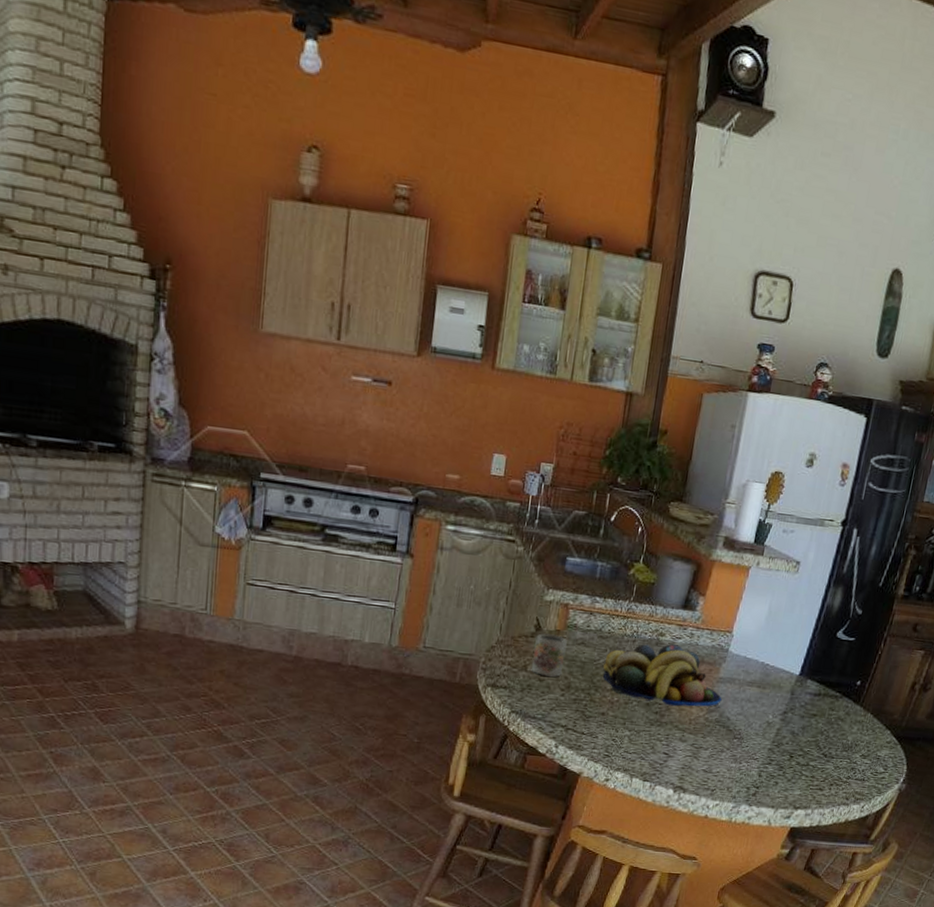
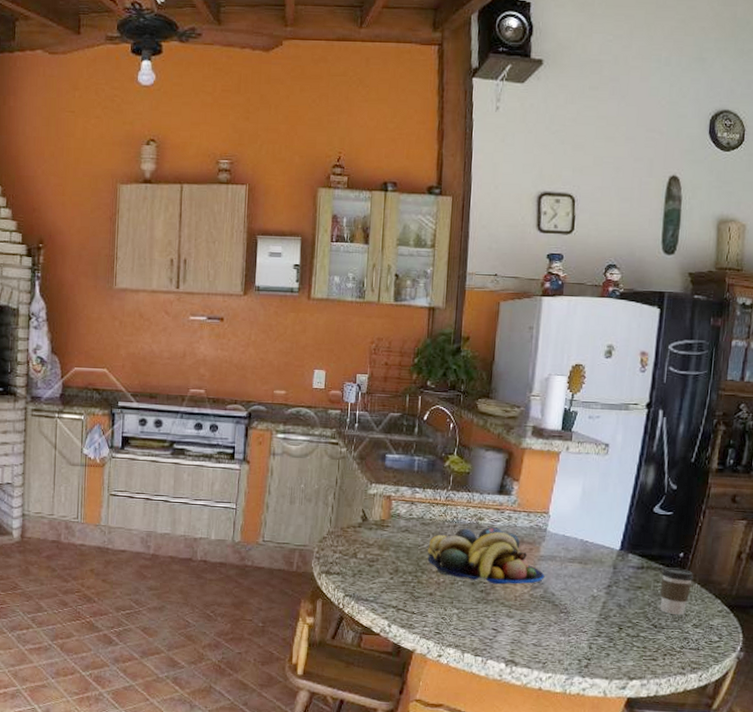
mug: present [532,633,568,677] -> none [361,523,393,562]
coffee cup: none [832,695,868,746] -> present [660,567,694,616]

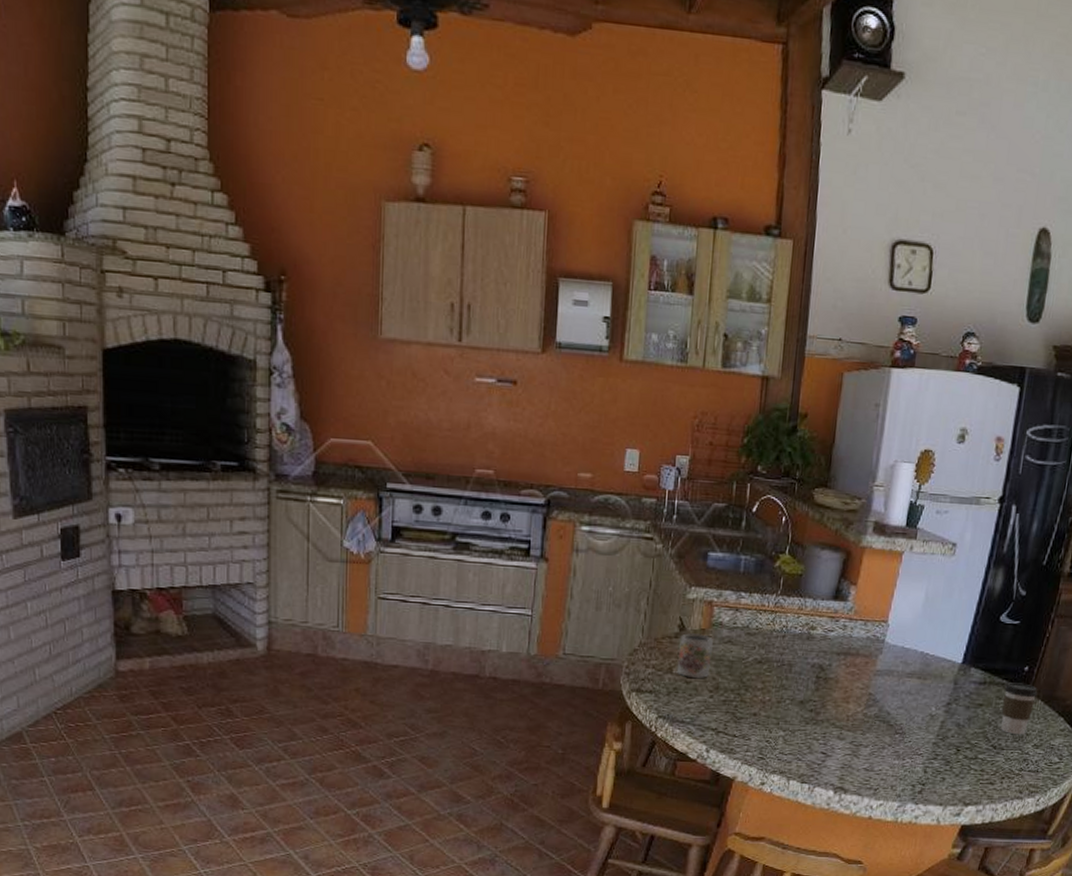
mug: none [361,523,393,562] -> present [678,633,714,678]
fruit bowl: present [428,527,545,585] -> none [753,638,880,703]

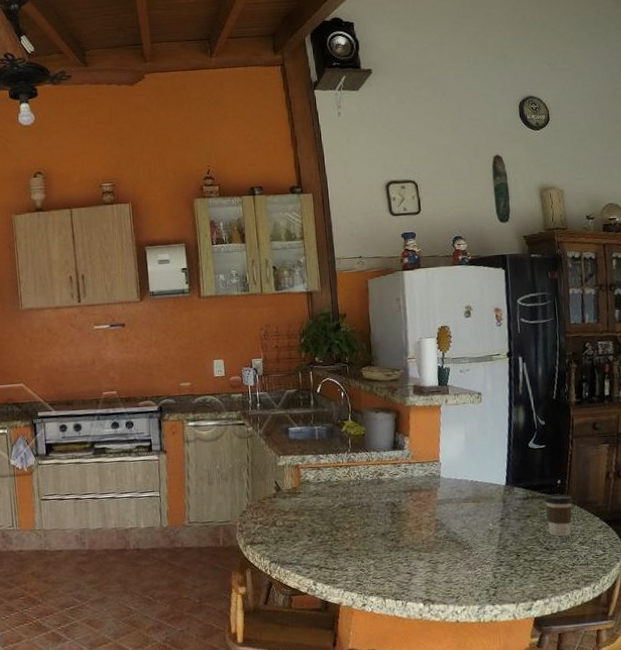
mug: present [678,633,714,678] -> none [278,492,306,527]

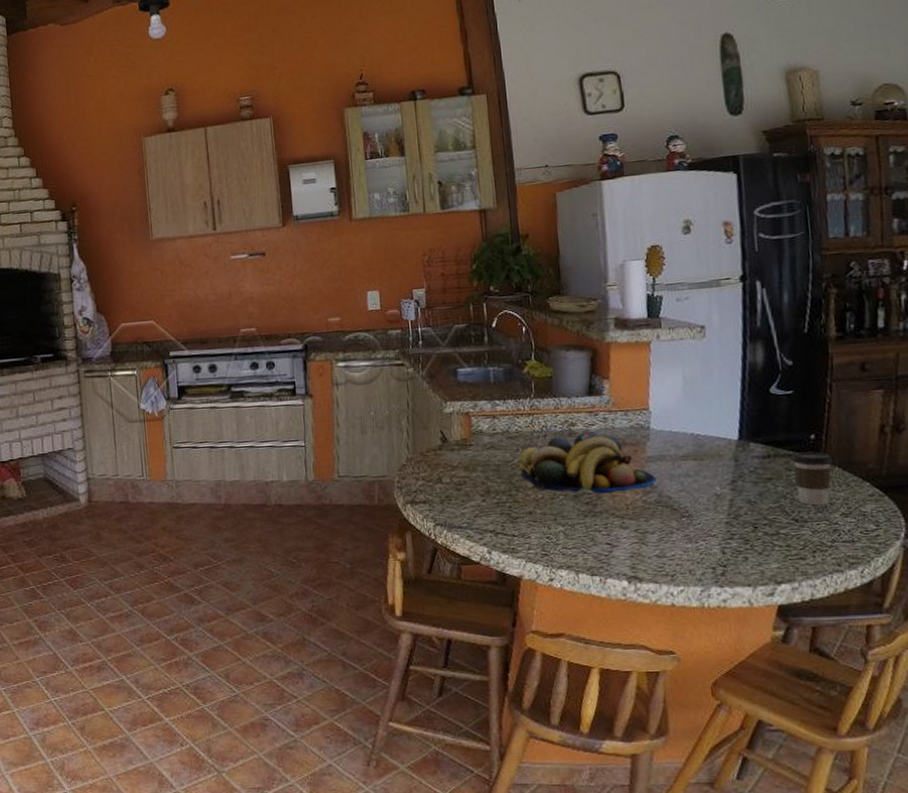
fruit bowl: none [338,480,445,533] -> present [519,432,657,495]

